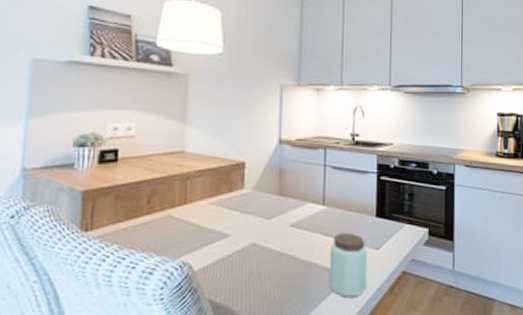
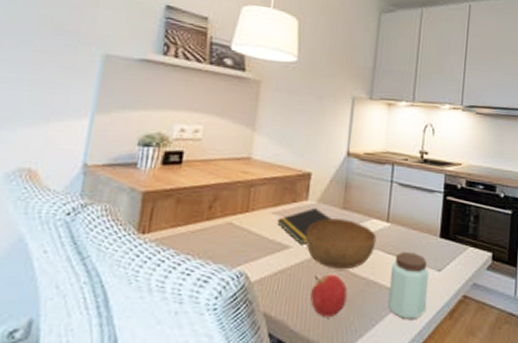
notepad: none [215,196,268,233] -> present [277,208,332,245]
bowl: none [244,205,314,254] -> present [305,218,377,270]
fruit: none [253,259,289,301] -> present [310,274,348,318]

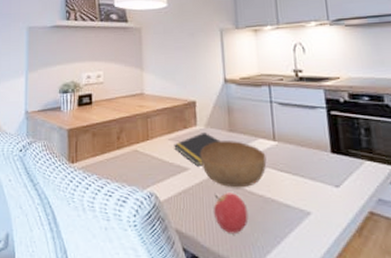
peanut butter: present [388,252,430,319] -> none [285,169,330,236]

